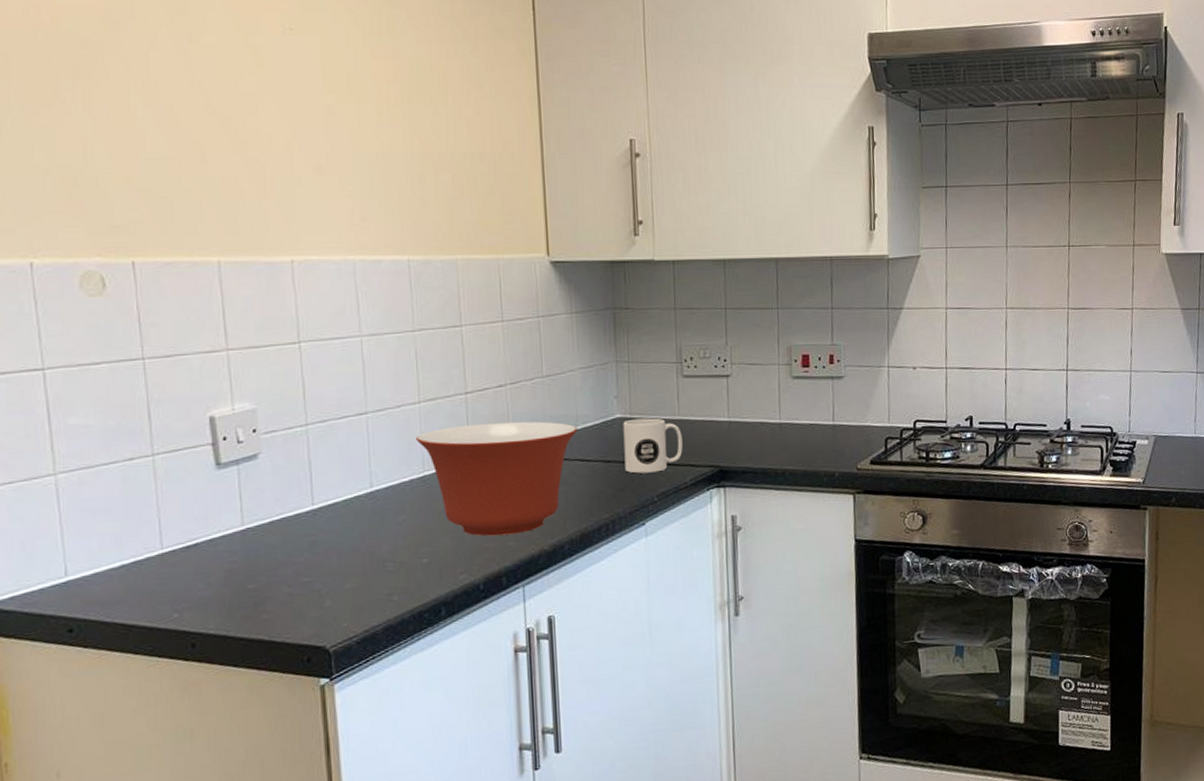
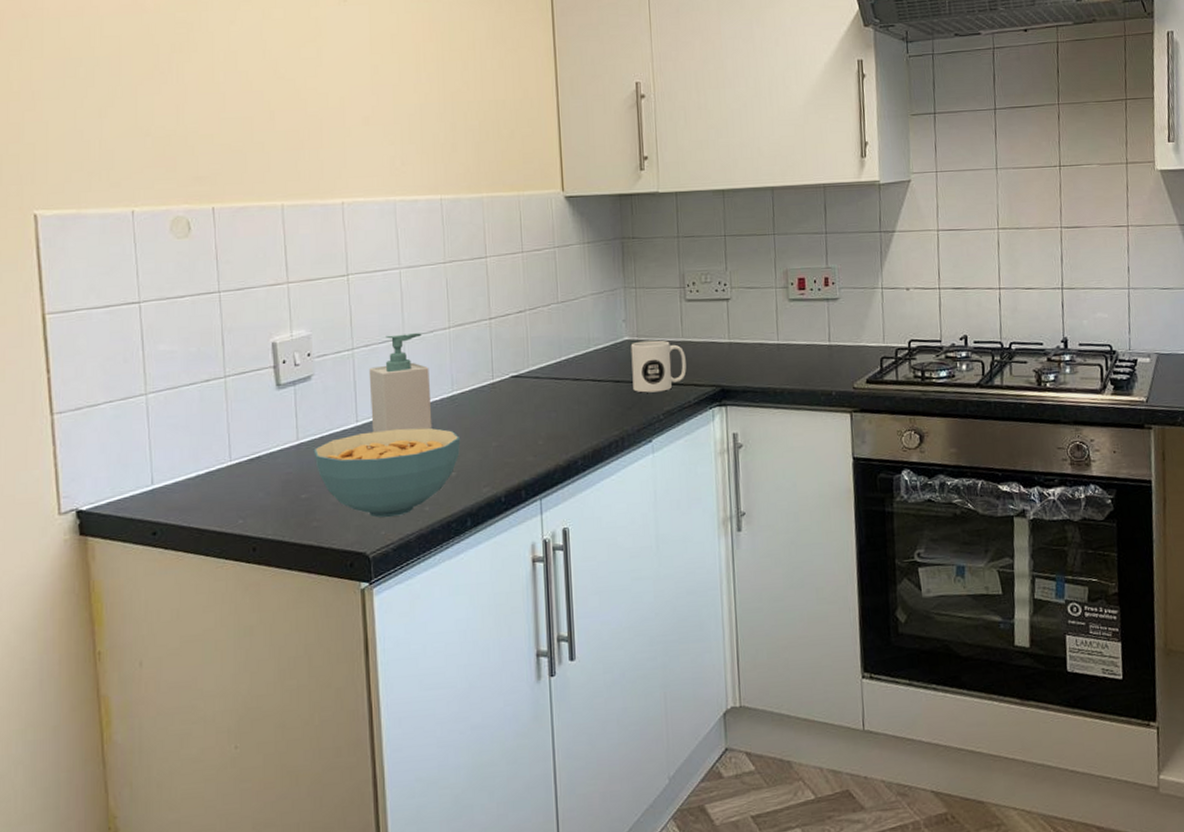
cereal bowl: none [262,511,433,609] -> present [313,427,461,518]
soap bottle: none [326,408,401,517] -> present [368,333,433,433]
mixing bowl: present [415,421,578,536] -> none [445,344,590,452]

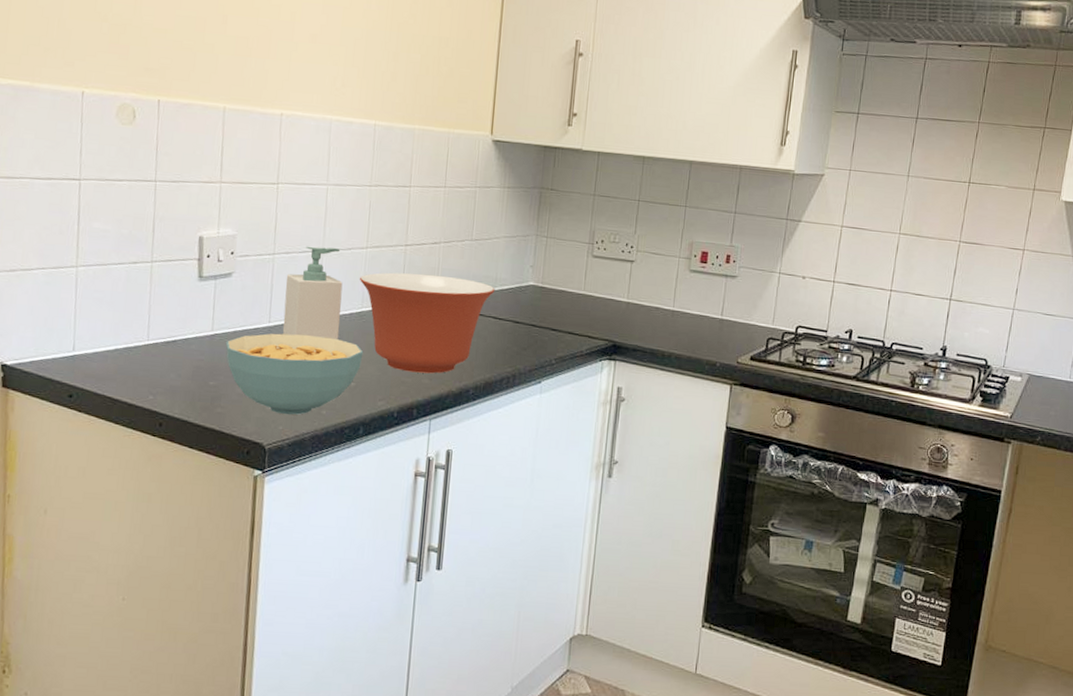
mixing bowl: none [445,344,590,452] -> present [359,272,495,374]
mug: present [630,340,687,393] -> none [531,288,585,338]

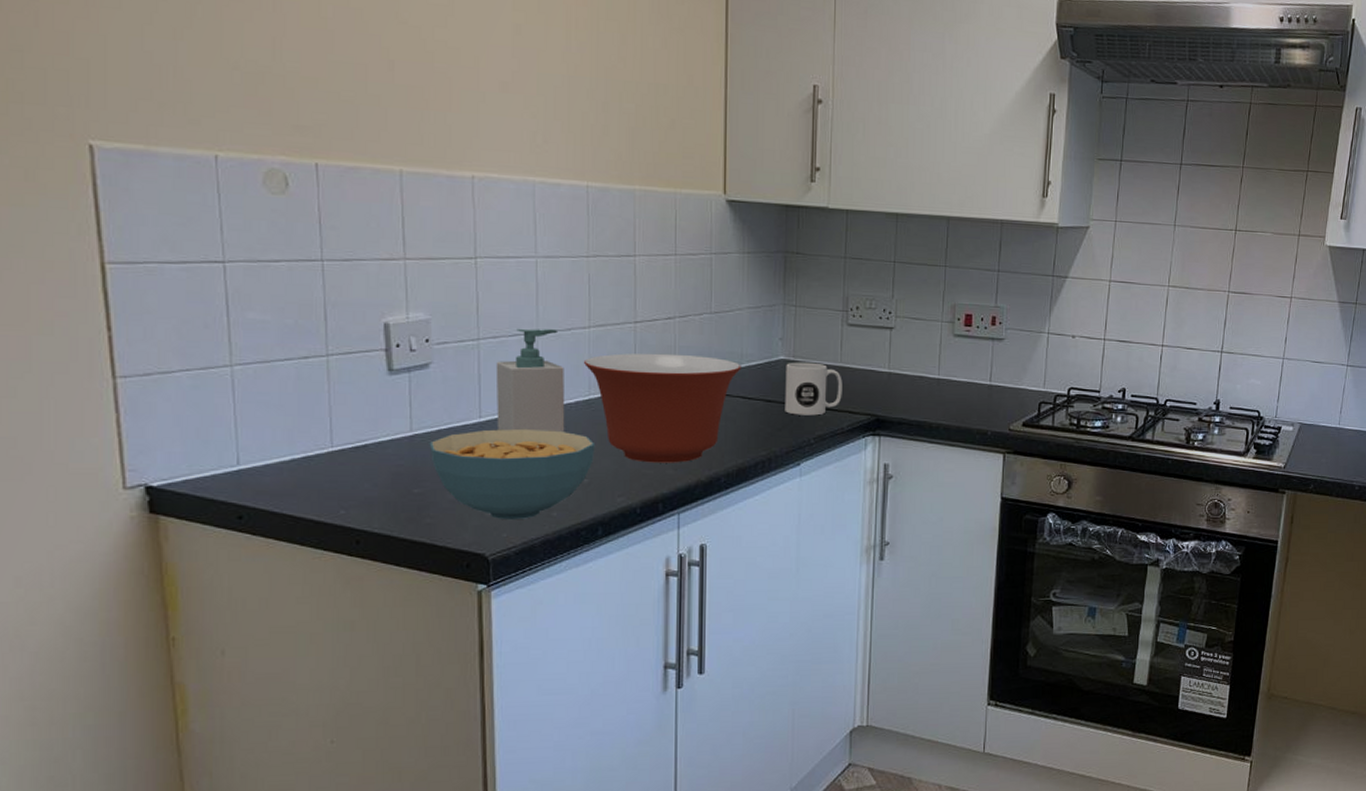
mug: none [531,288,585,338] -> present [785,362,842,416]

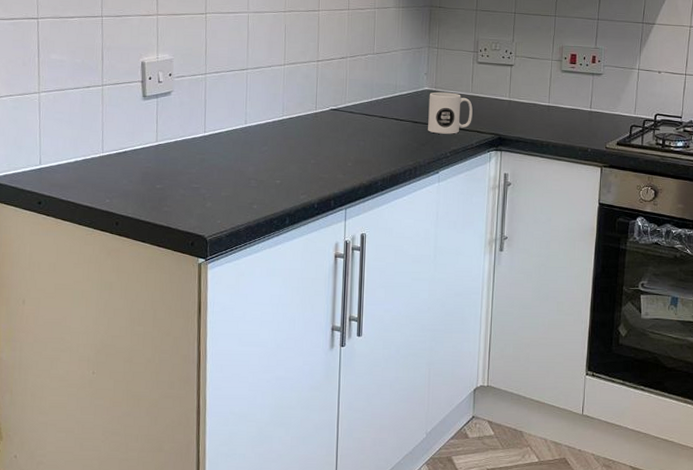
cereal bowl: present [429,428,595,519] -> none [168,141,286,210]
soap bottle: present [495,328,565,432] -> none [216,65,266,144]
mixing bowl: present [583,353,742,463] -> none [279,84,396,170]

